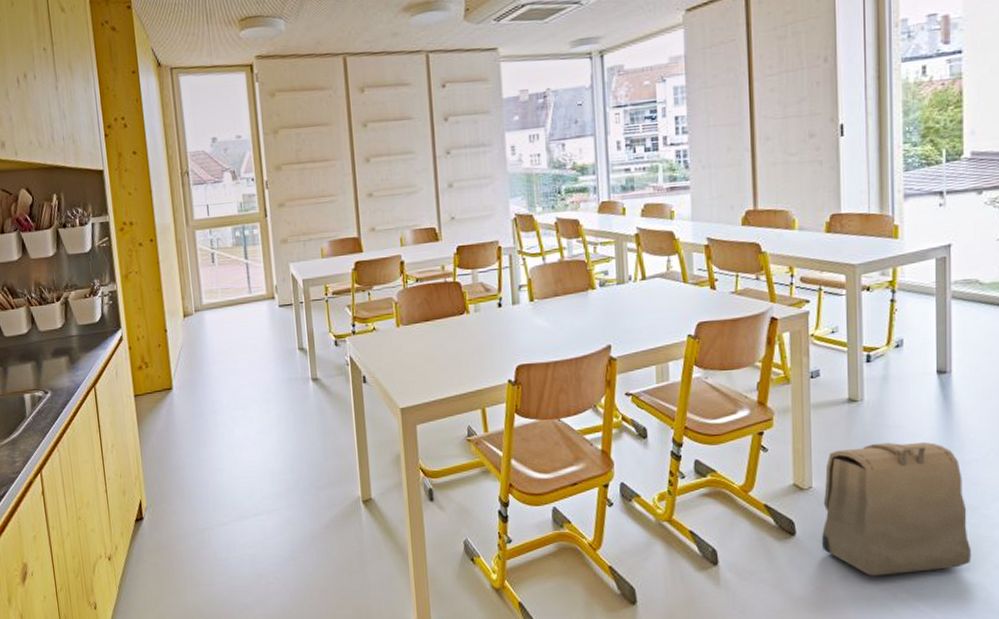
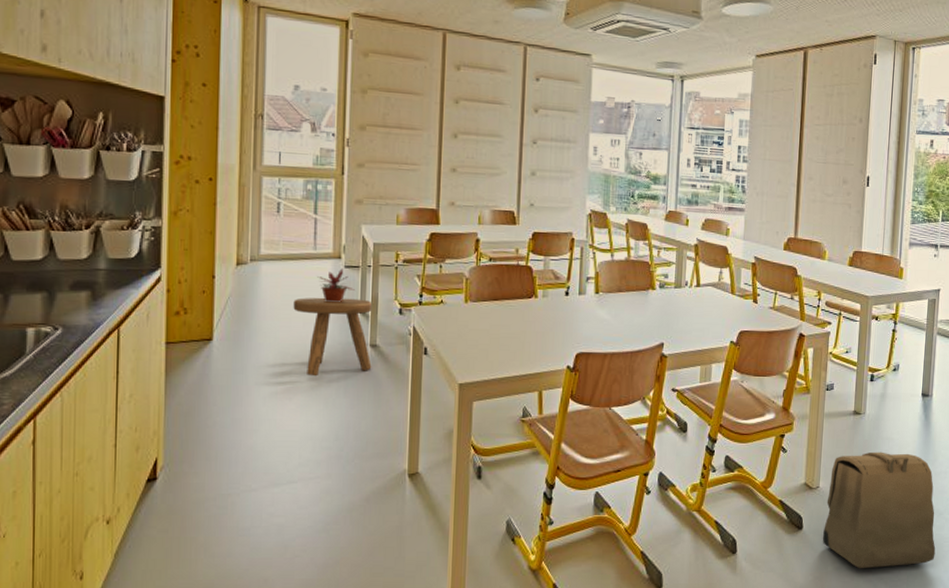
stool: none [237,335,316,414] -> present [293,297,373,377]
potted plant: none [255,308,291,342] -> present [317,268,355,302]

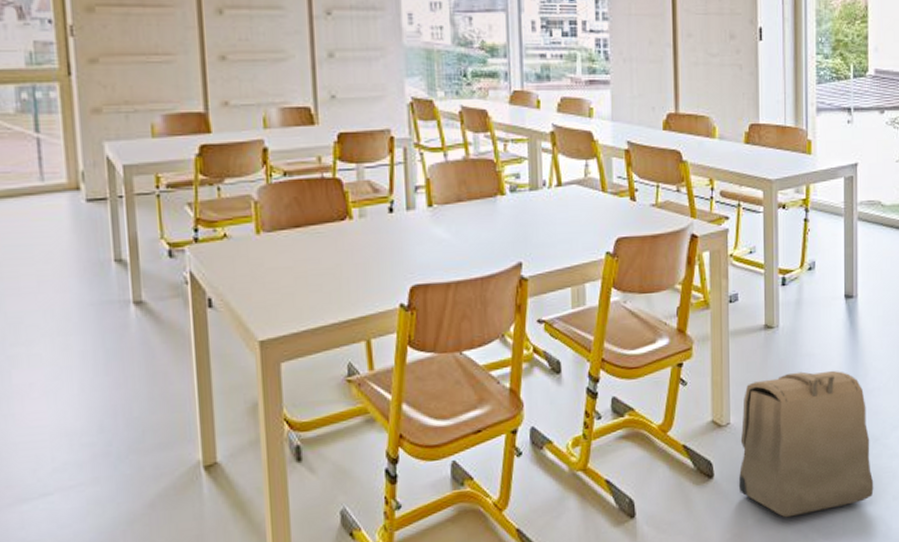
stool: present [293,297,373,377] -> none [20,241,139,352]
potted plant: present [317,268,355,302] -> none [49,203,104,249]

